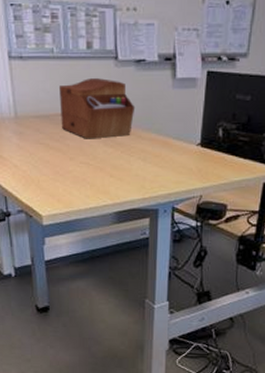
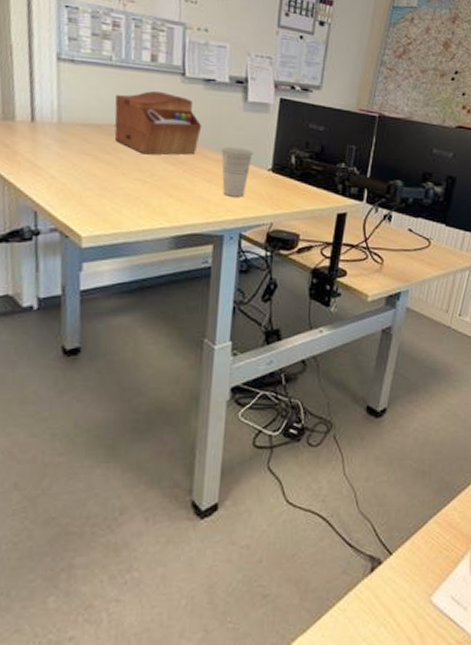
cup: none [153,126,183,173] -> present [221,147,254,197]

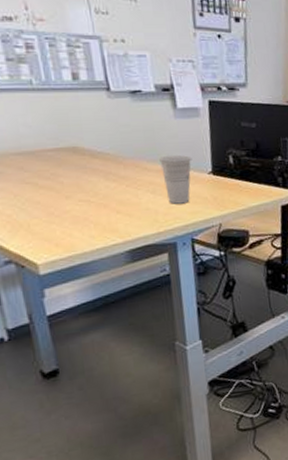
sewing box: present [114,91,202,155] -> none [44,110,137,175]

